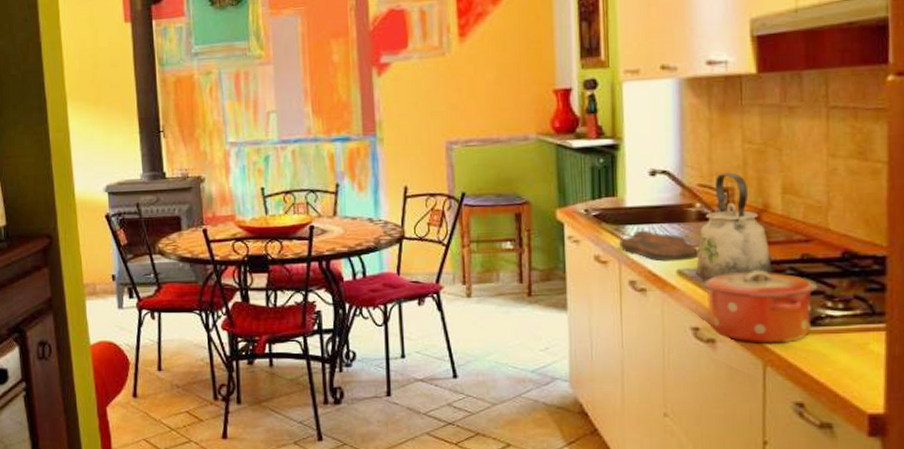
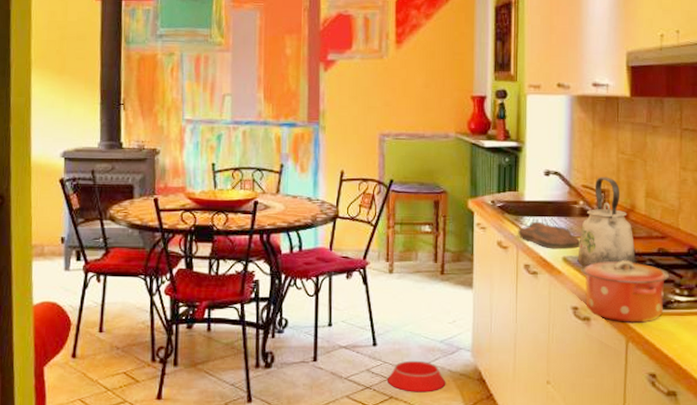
pet bowl: none [472,393,541,428] -> present [388,360,446,393]

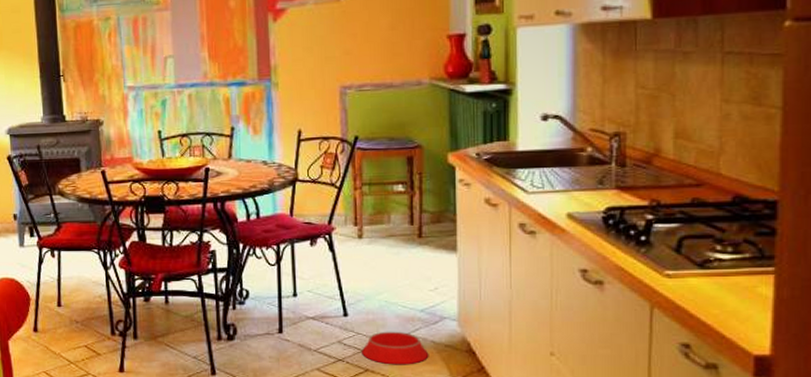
cutting board: present [518,221,580,250] -> none [510,173,589,205]
kettle: present [577,176,636,267] -> none [586,117,662,223]
casserole: present [581,260,670,323] -> none [590,214,708,286]

